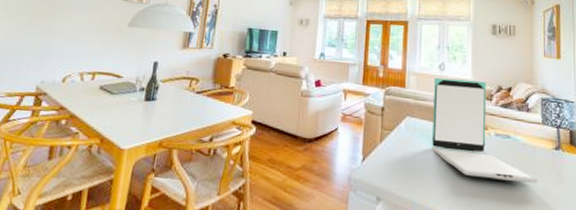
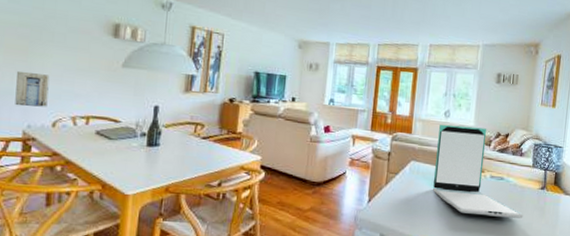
wall art: none [33,31,65,64] -> present [15,70,50,107]

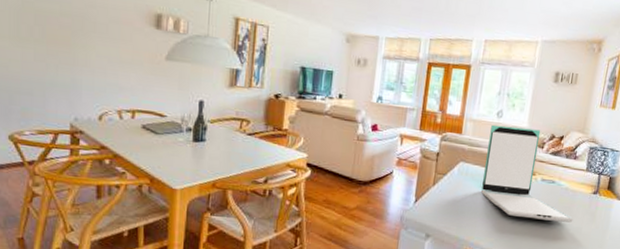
wall art: present [15,70,50,107] -> none [60,62,94,100]

